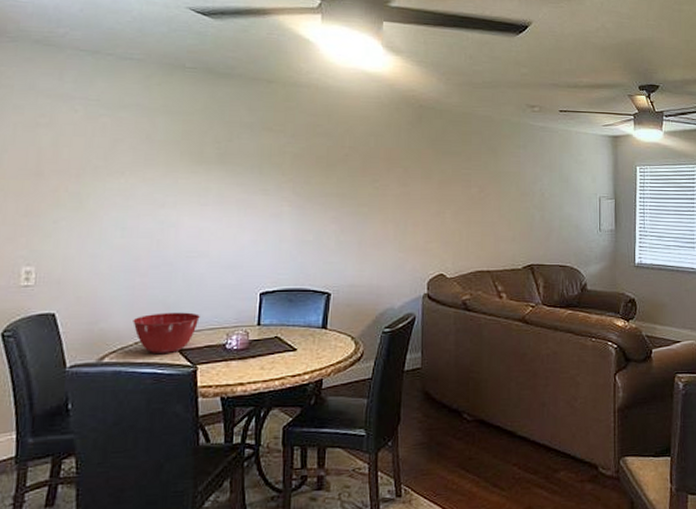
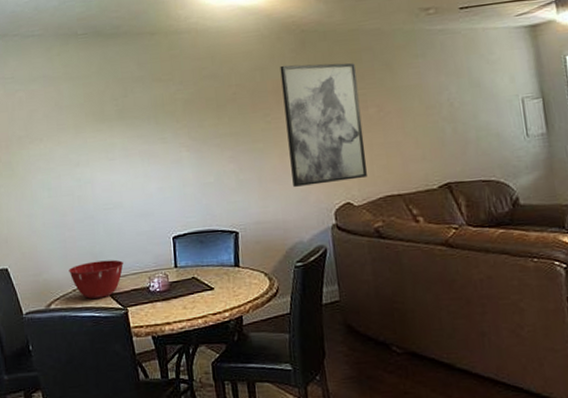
wall art: none [392,135,464,254] -> present [280,63,367,187]

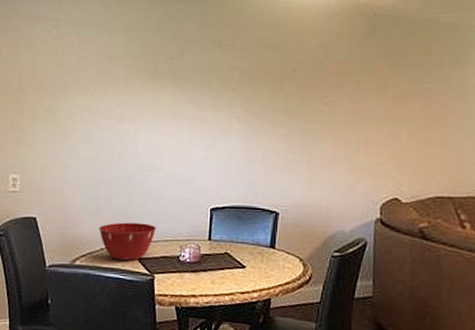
wall art: present [280,63,367,187] -> none [342,47,424,176]

